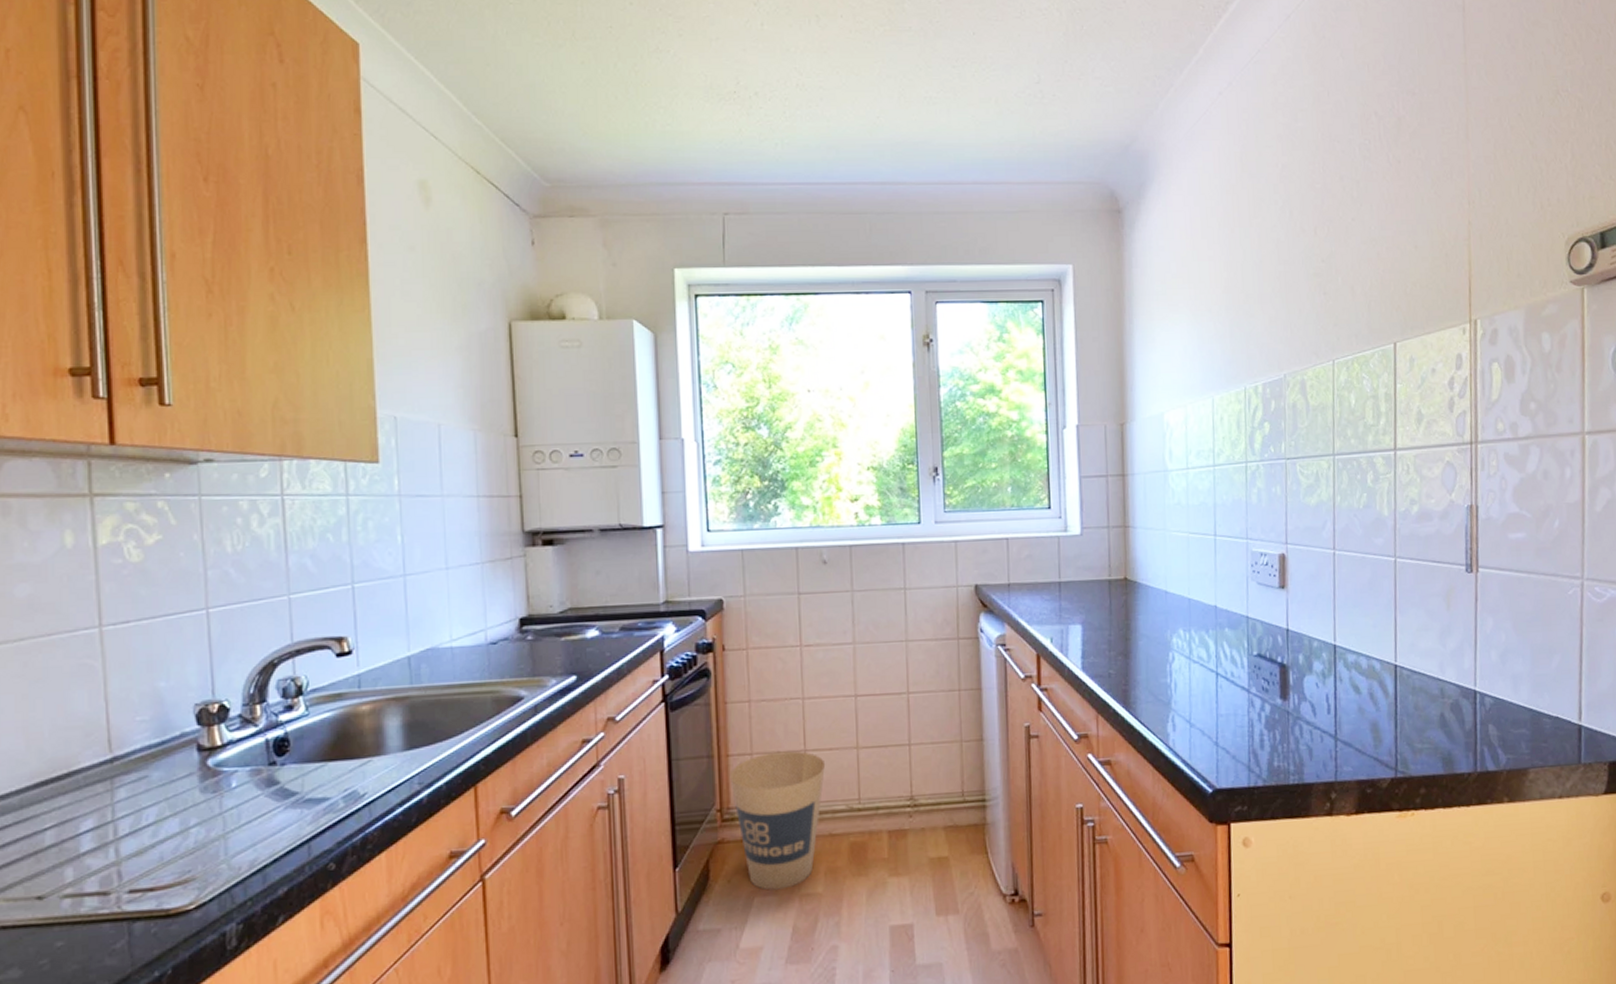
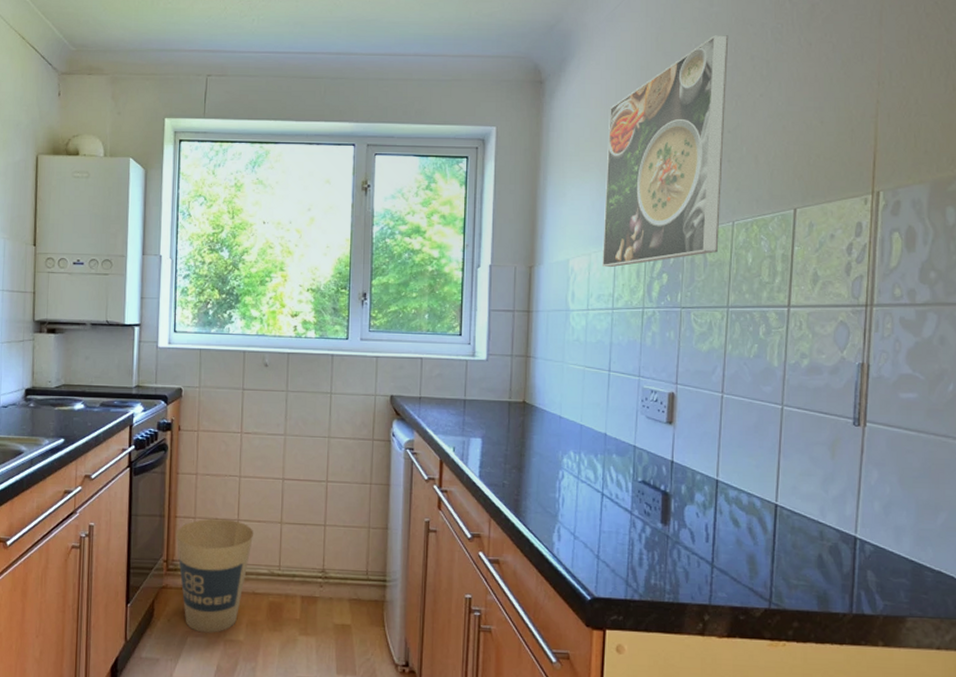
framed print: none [1195,153,1320,420] -> present [603,35,729,268]

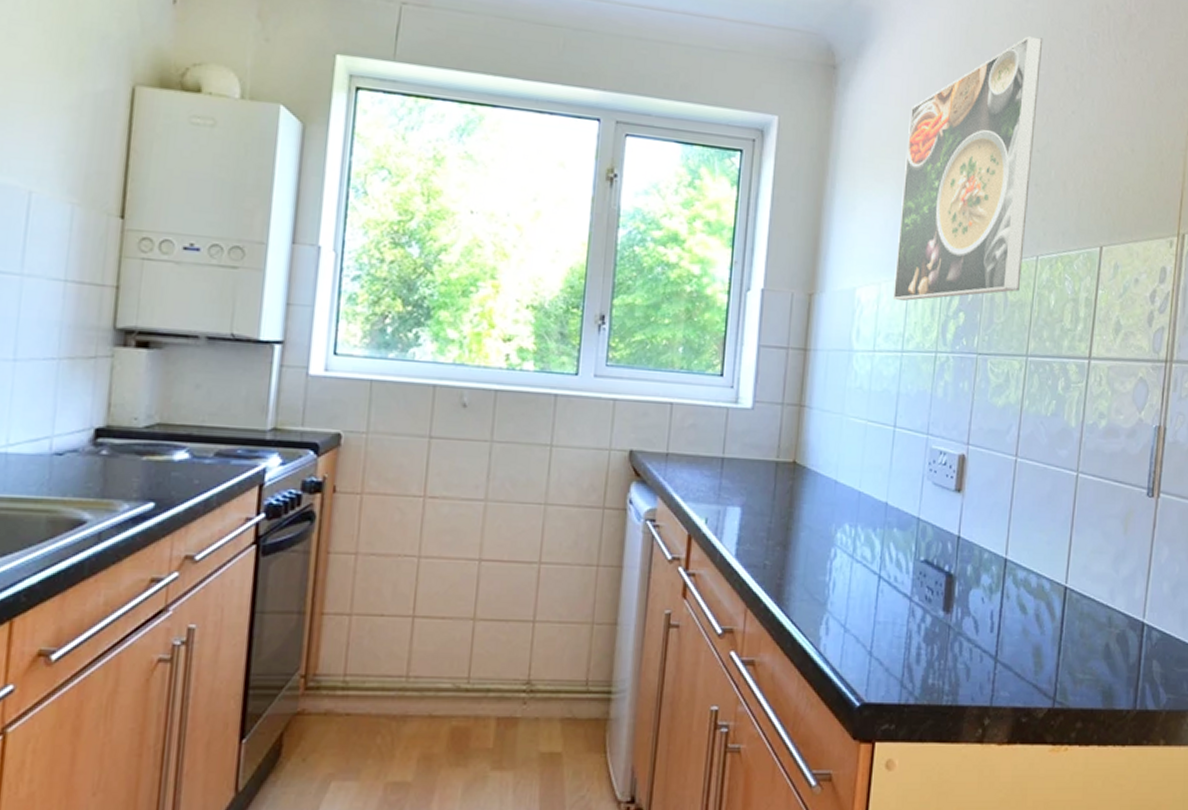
trash can: present [176,518,254,633] -> none [320,615,436,774]

